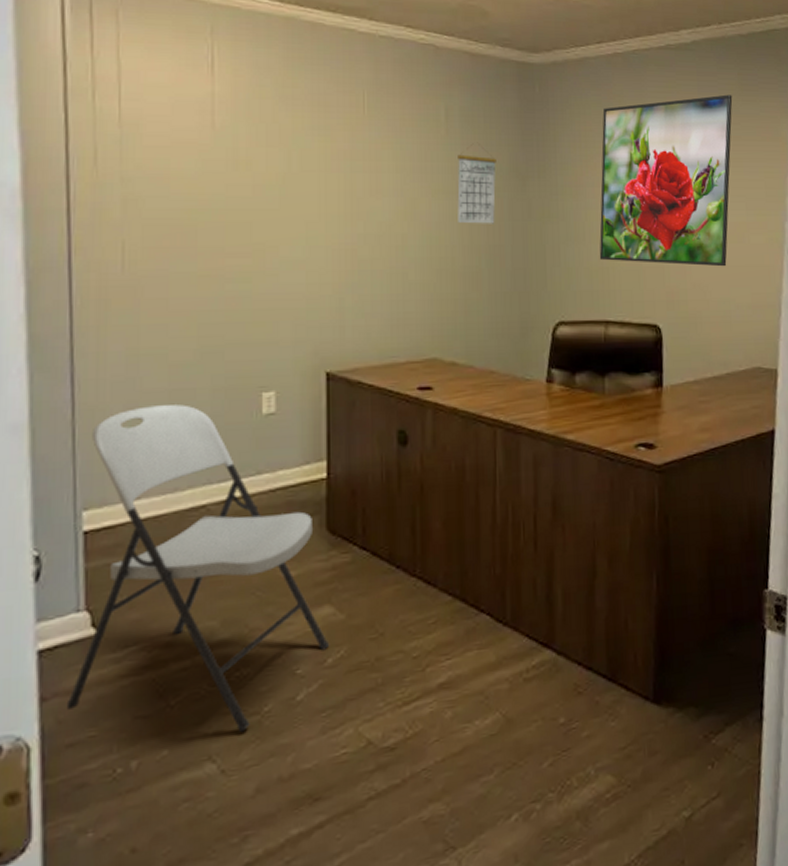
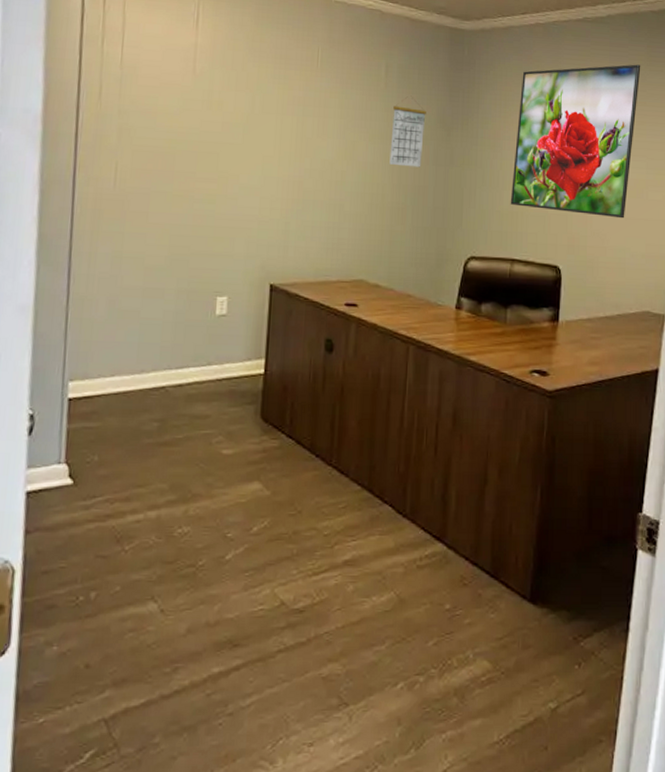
chair: present [66,404,329,733] -> none [44,300,255,581]

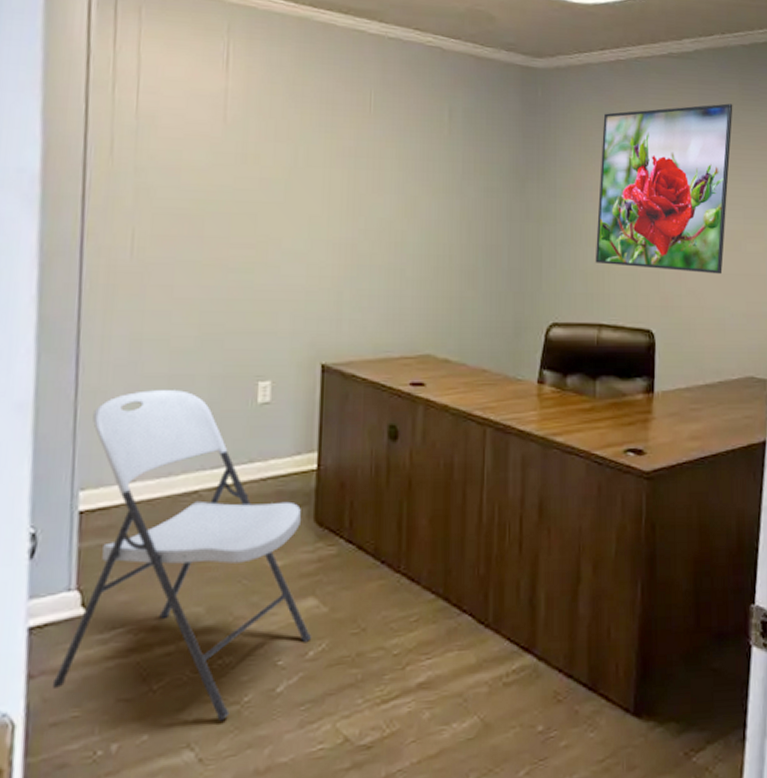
chair: none [44,300,255,581] -> present [52,390,311,722]
calendar: present [389,95,426,168] -> none [457,143,497,224]

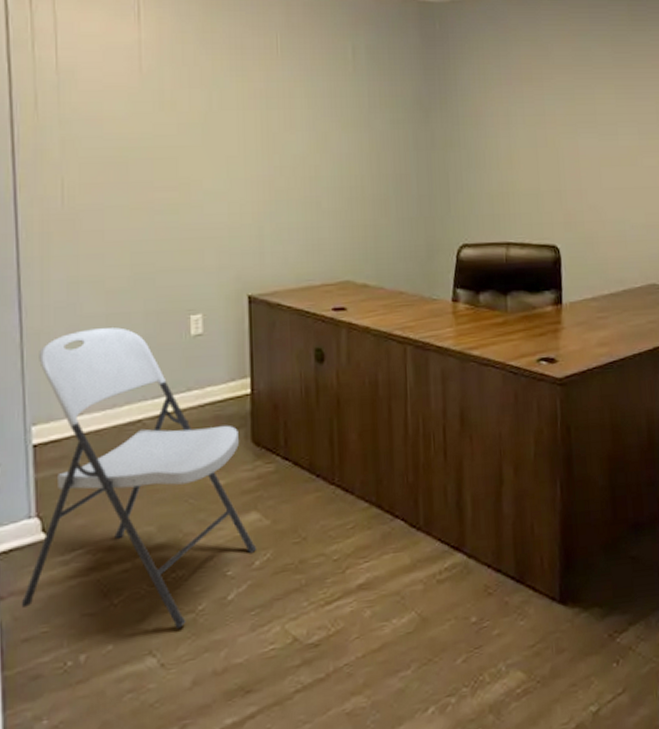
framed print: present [595,103,733,274] -> none [499,25,623,189]

